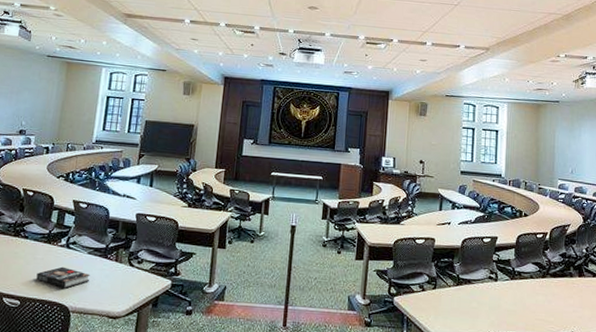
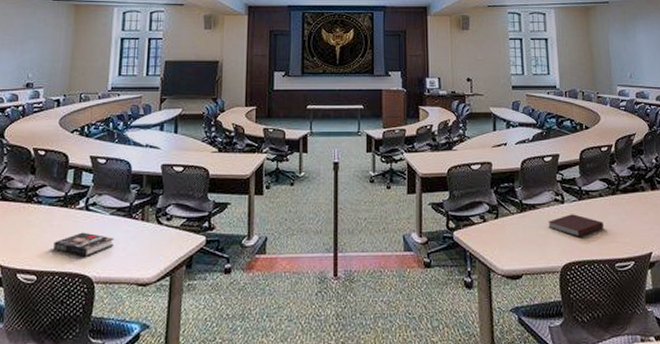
notebook: none [480,291,532,313] -> present [548,214,605,237]

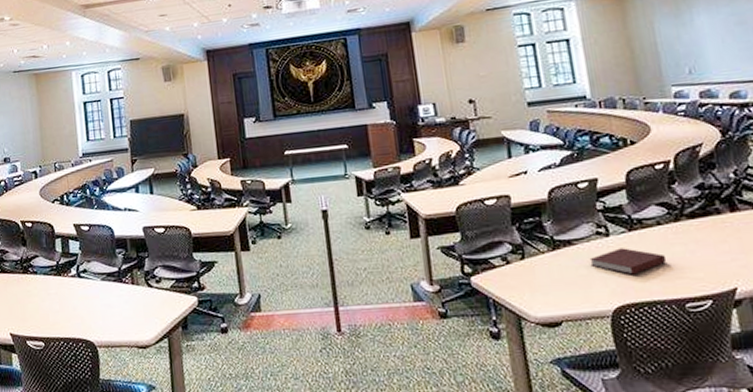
book: present [53,232,115,257] -> none [54,298,110,322]

